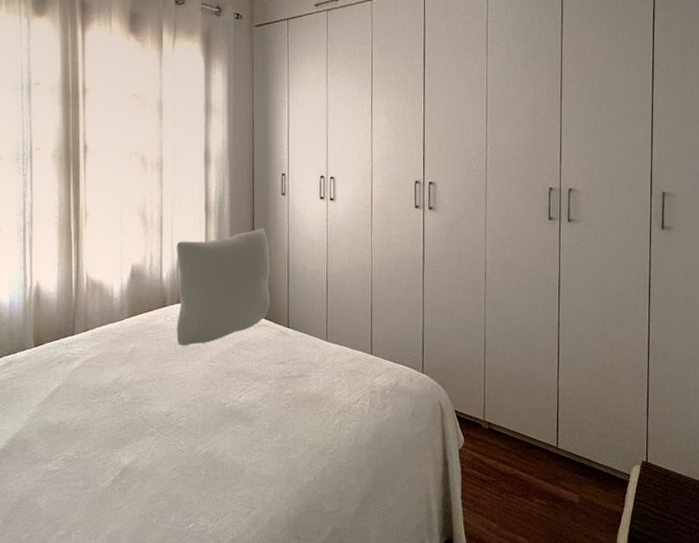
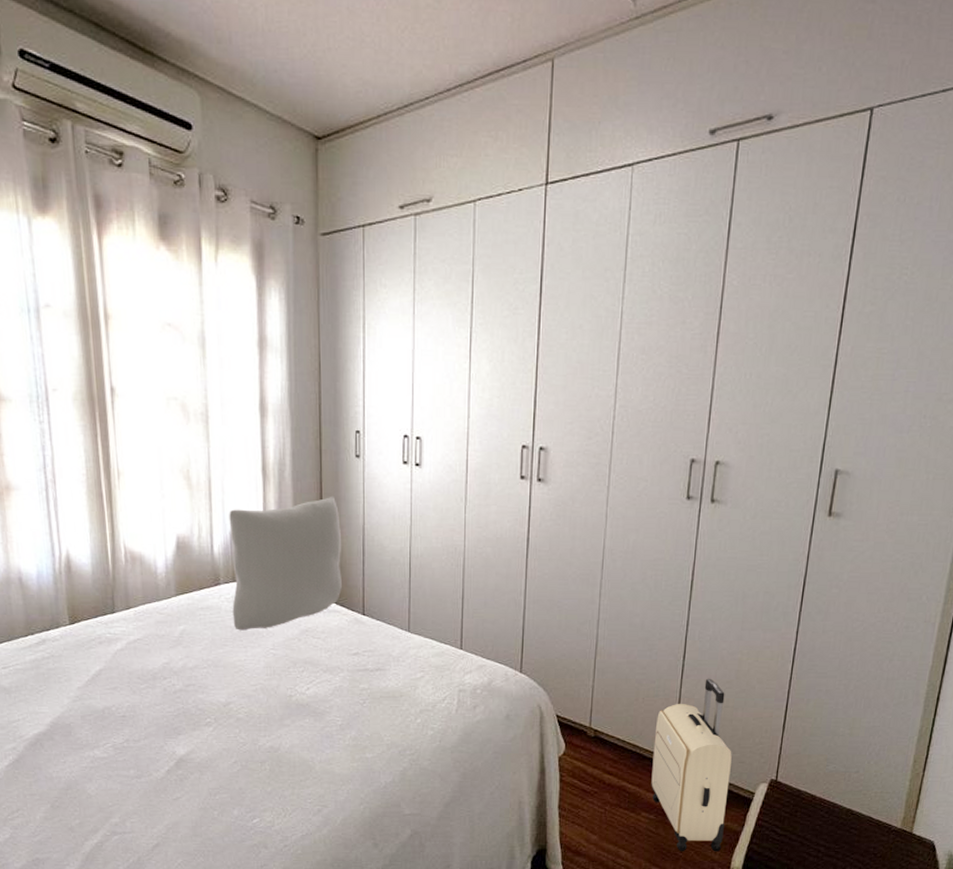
suitcase: none [539,371,607,535] -> present [651,678,732,852]

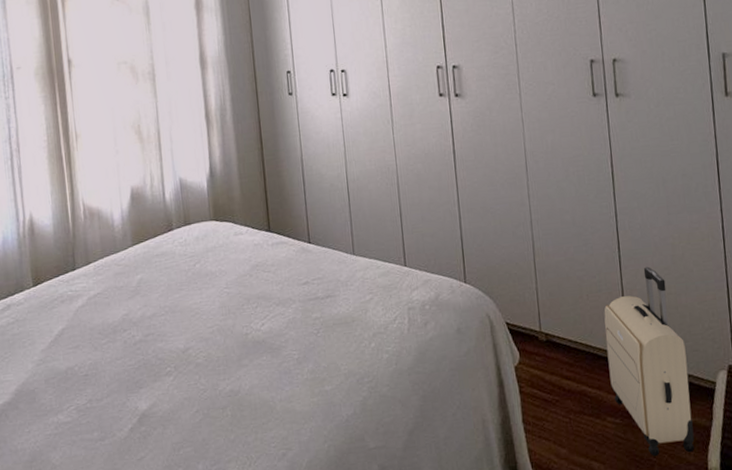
pillow: present [229,496,342,631] -> none [177,132,287,273]

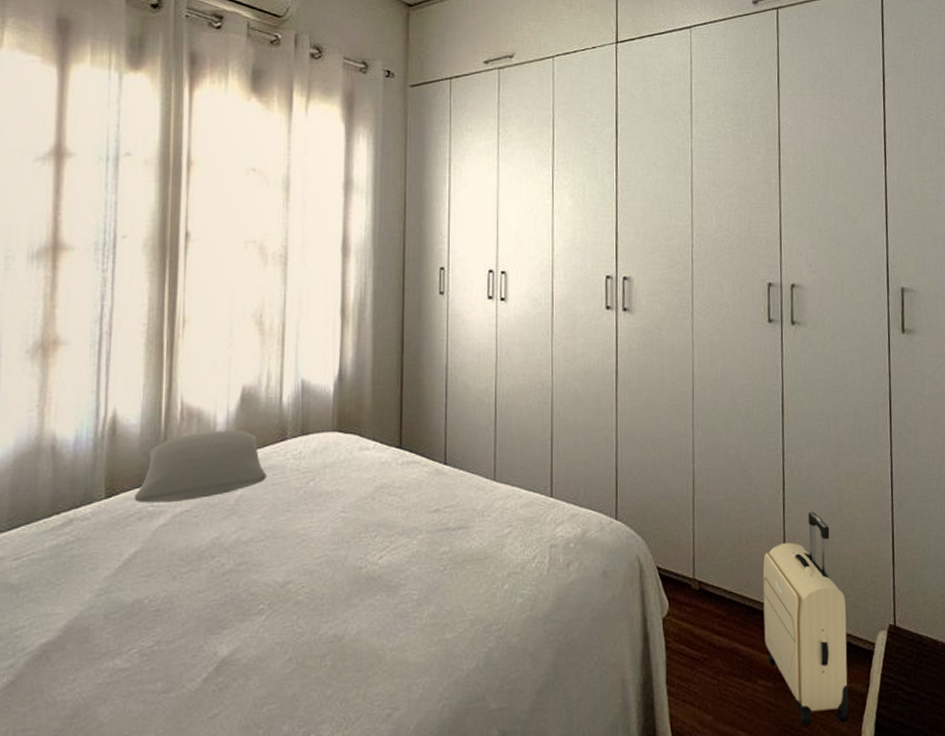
cushion: none [55,224,160,289] -> present [134,430,267,504]

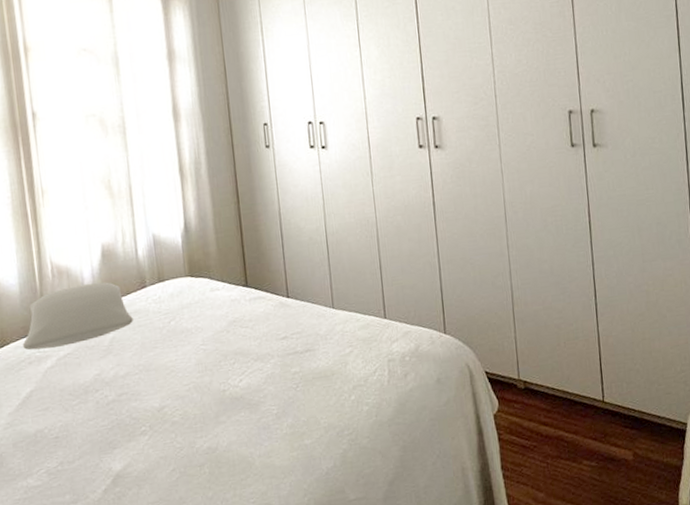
suitcase: present [762,511,849,726] -> none [580,313,666,496]

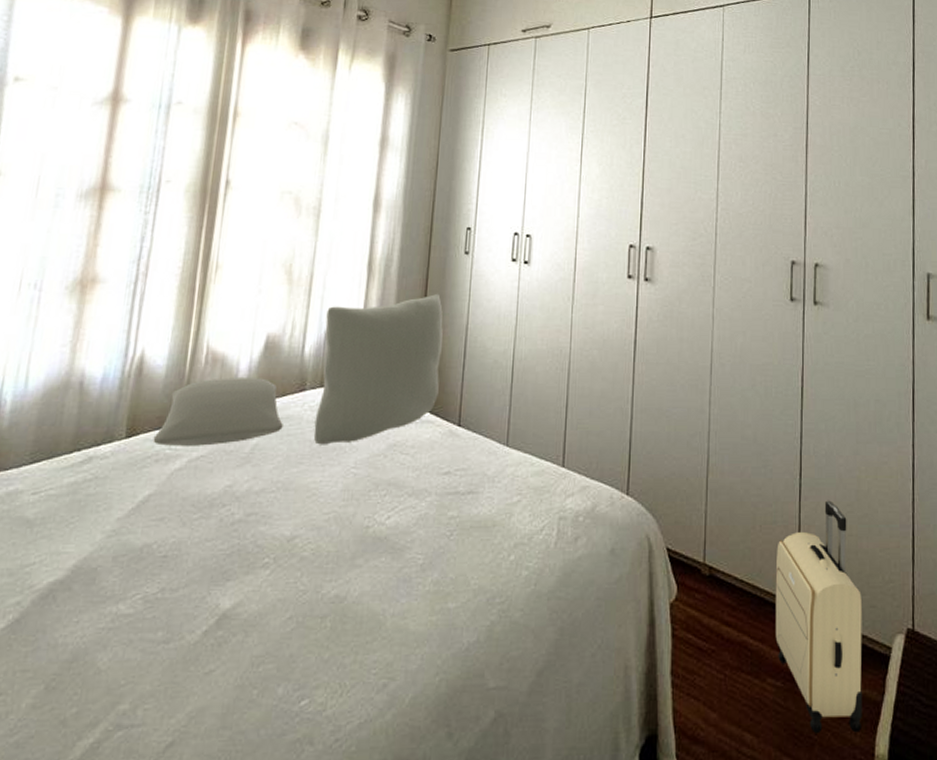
pillow: none [150,186,265,331] -> present [313,293,444,445]
suitcase: none [580,313,666,496] -> present [775,500,862,733]

